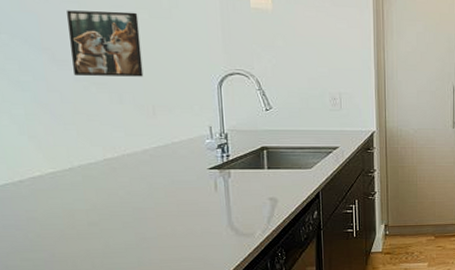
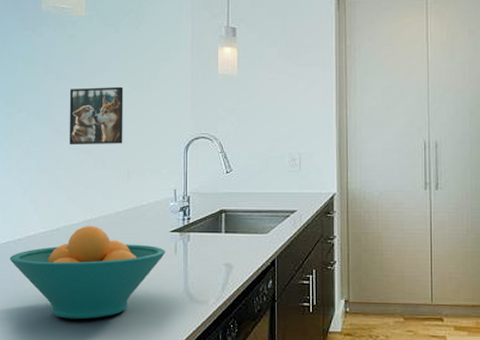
fruit bowl: none [10,165,204,261] -> present [9,226,165,320]

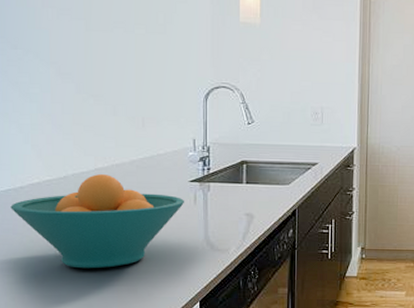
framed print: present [70,86,123,145] -> none [74,27,137,90]

